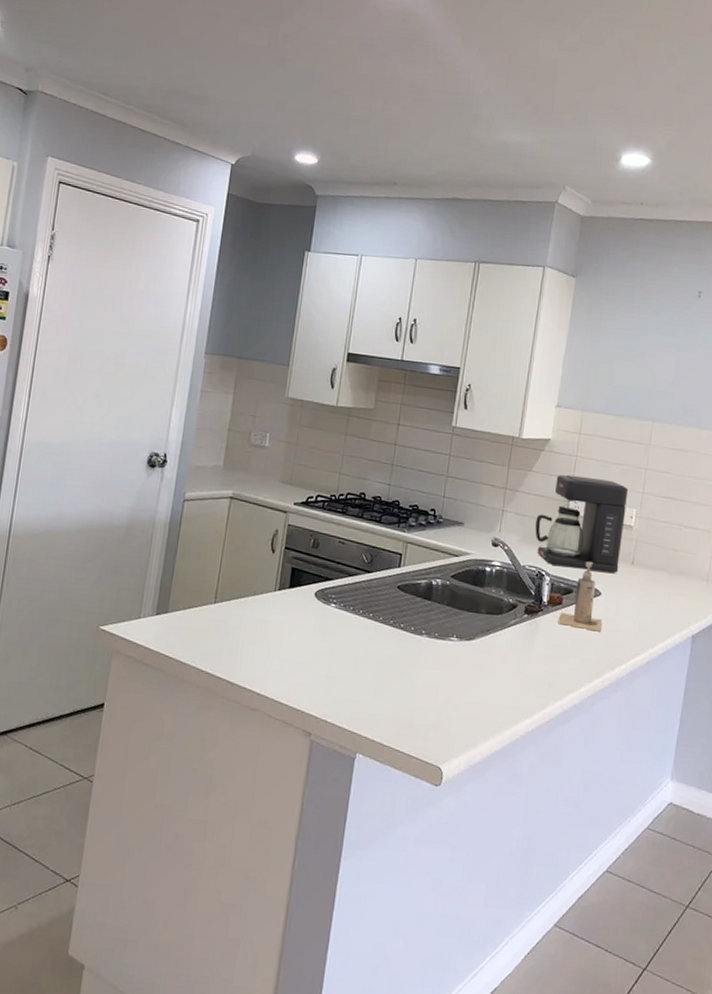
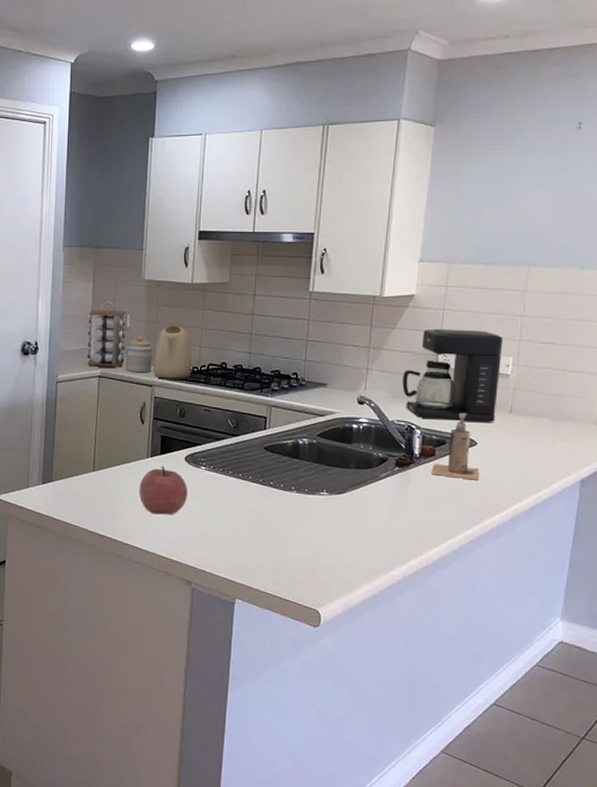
spice rack: none [219,417,266,490] -> present [86,302,126,368]
jar: none [259,456,291,498] -> present [125,335,153,373]
fruit: none [262,600,316,656] -> present [138,465,188,515]
kettle: none [288,448,331,508] -> present [152,325,192,379]

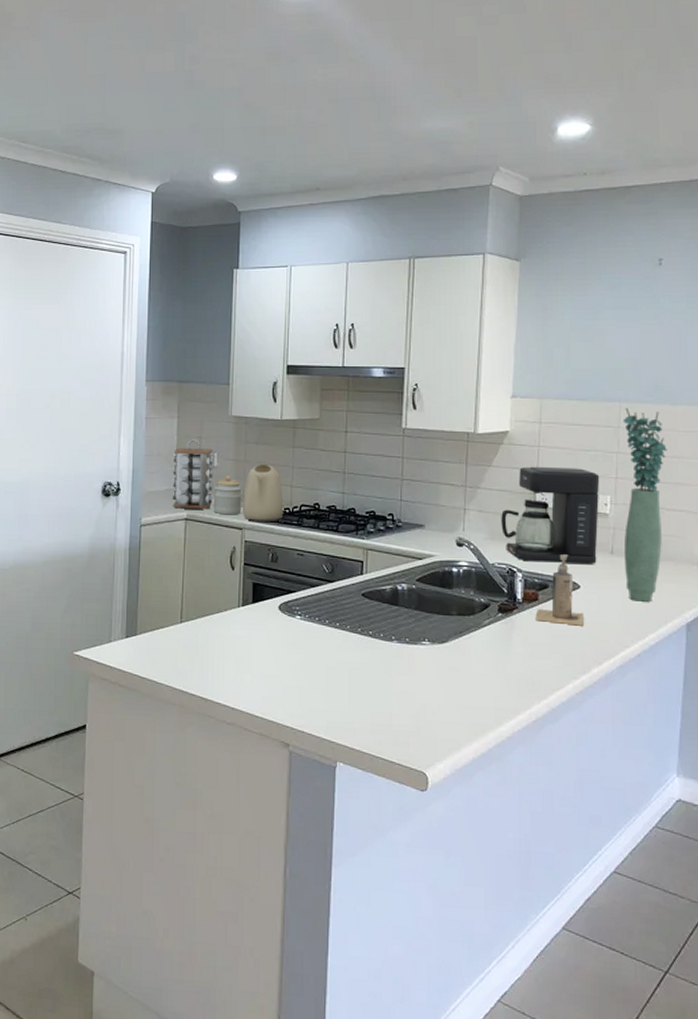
fruit: present [138,465,188,515] -> none [230,615,283,670]
vase: none [522,271,574,459] -> present [622,407,667,602]

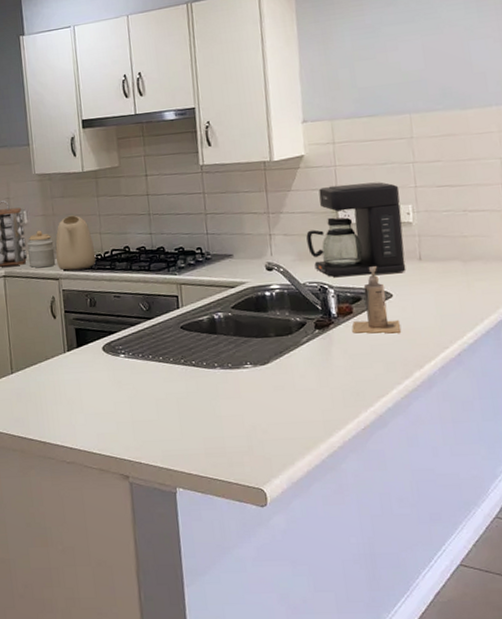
vase: present [622,407,667,602] -> none [415,117,470,303]

